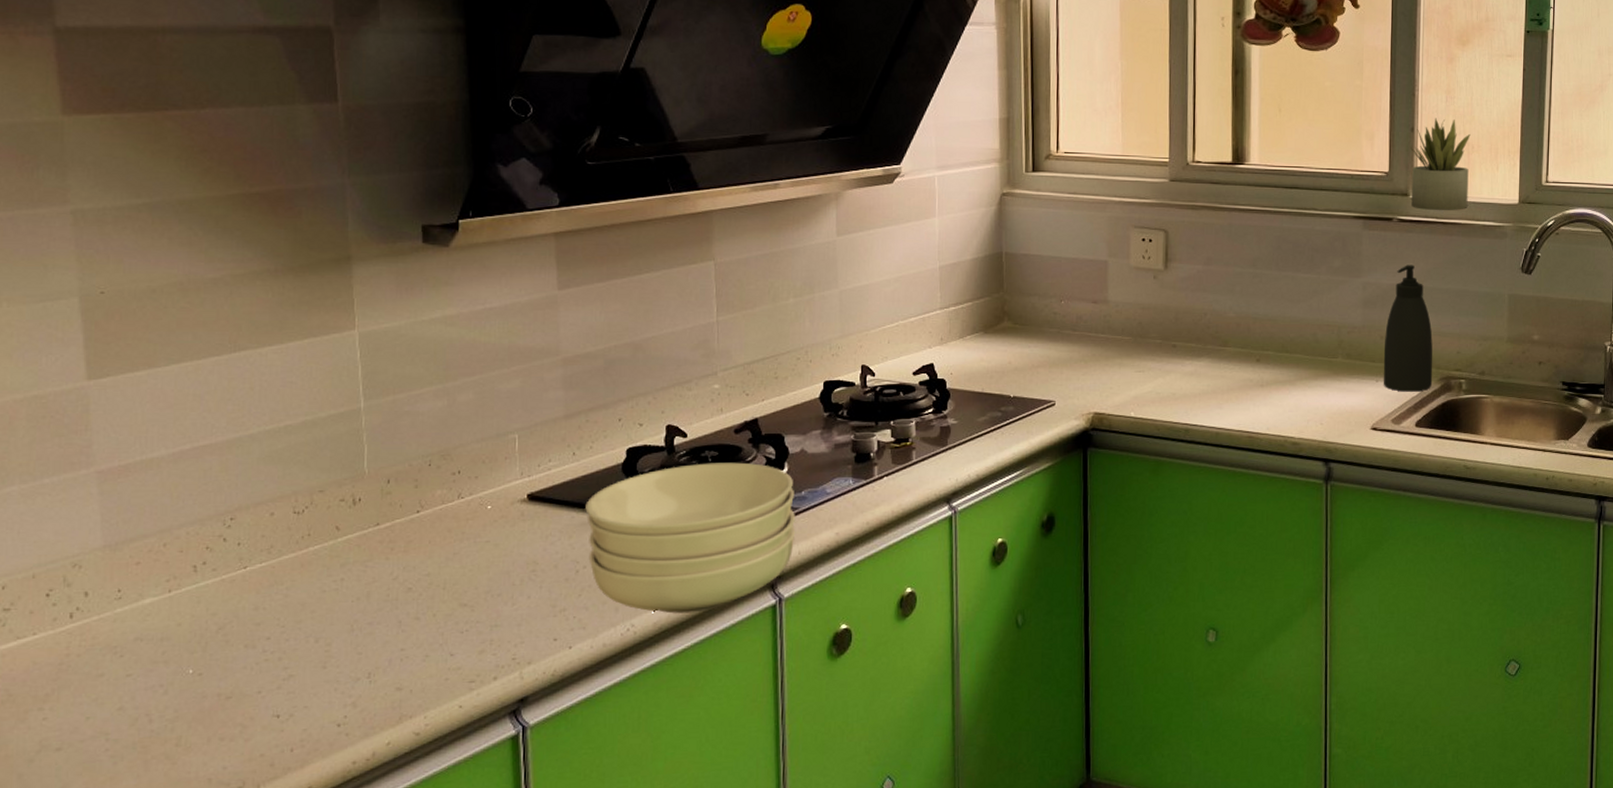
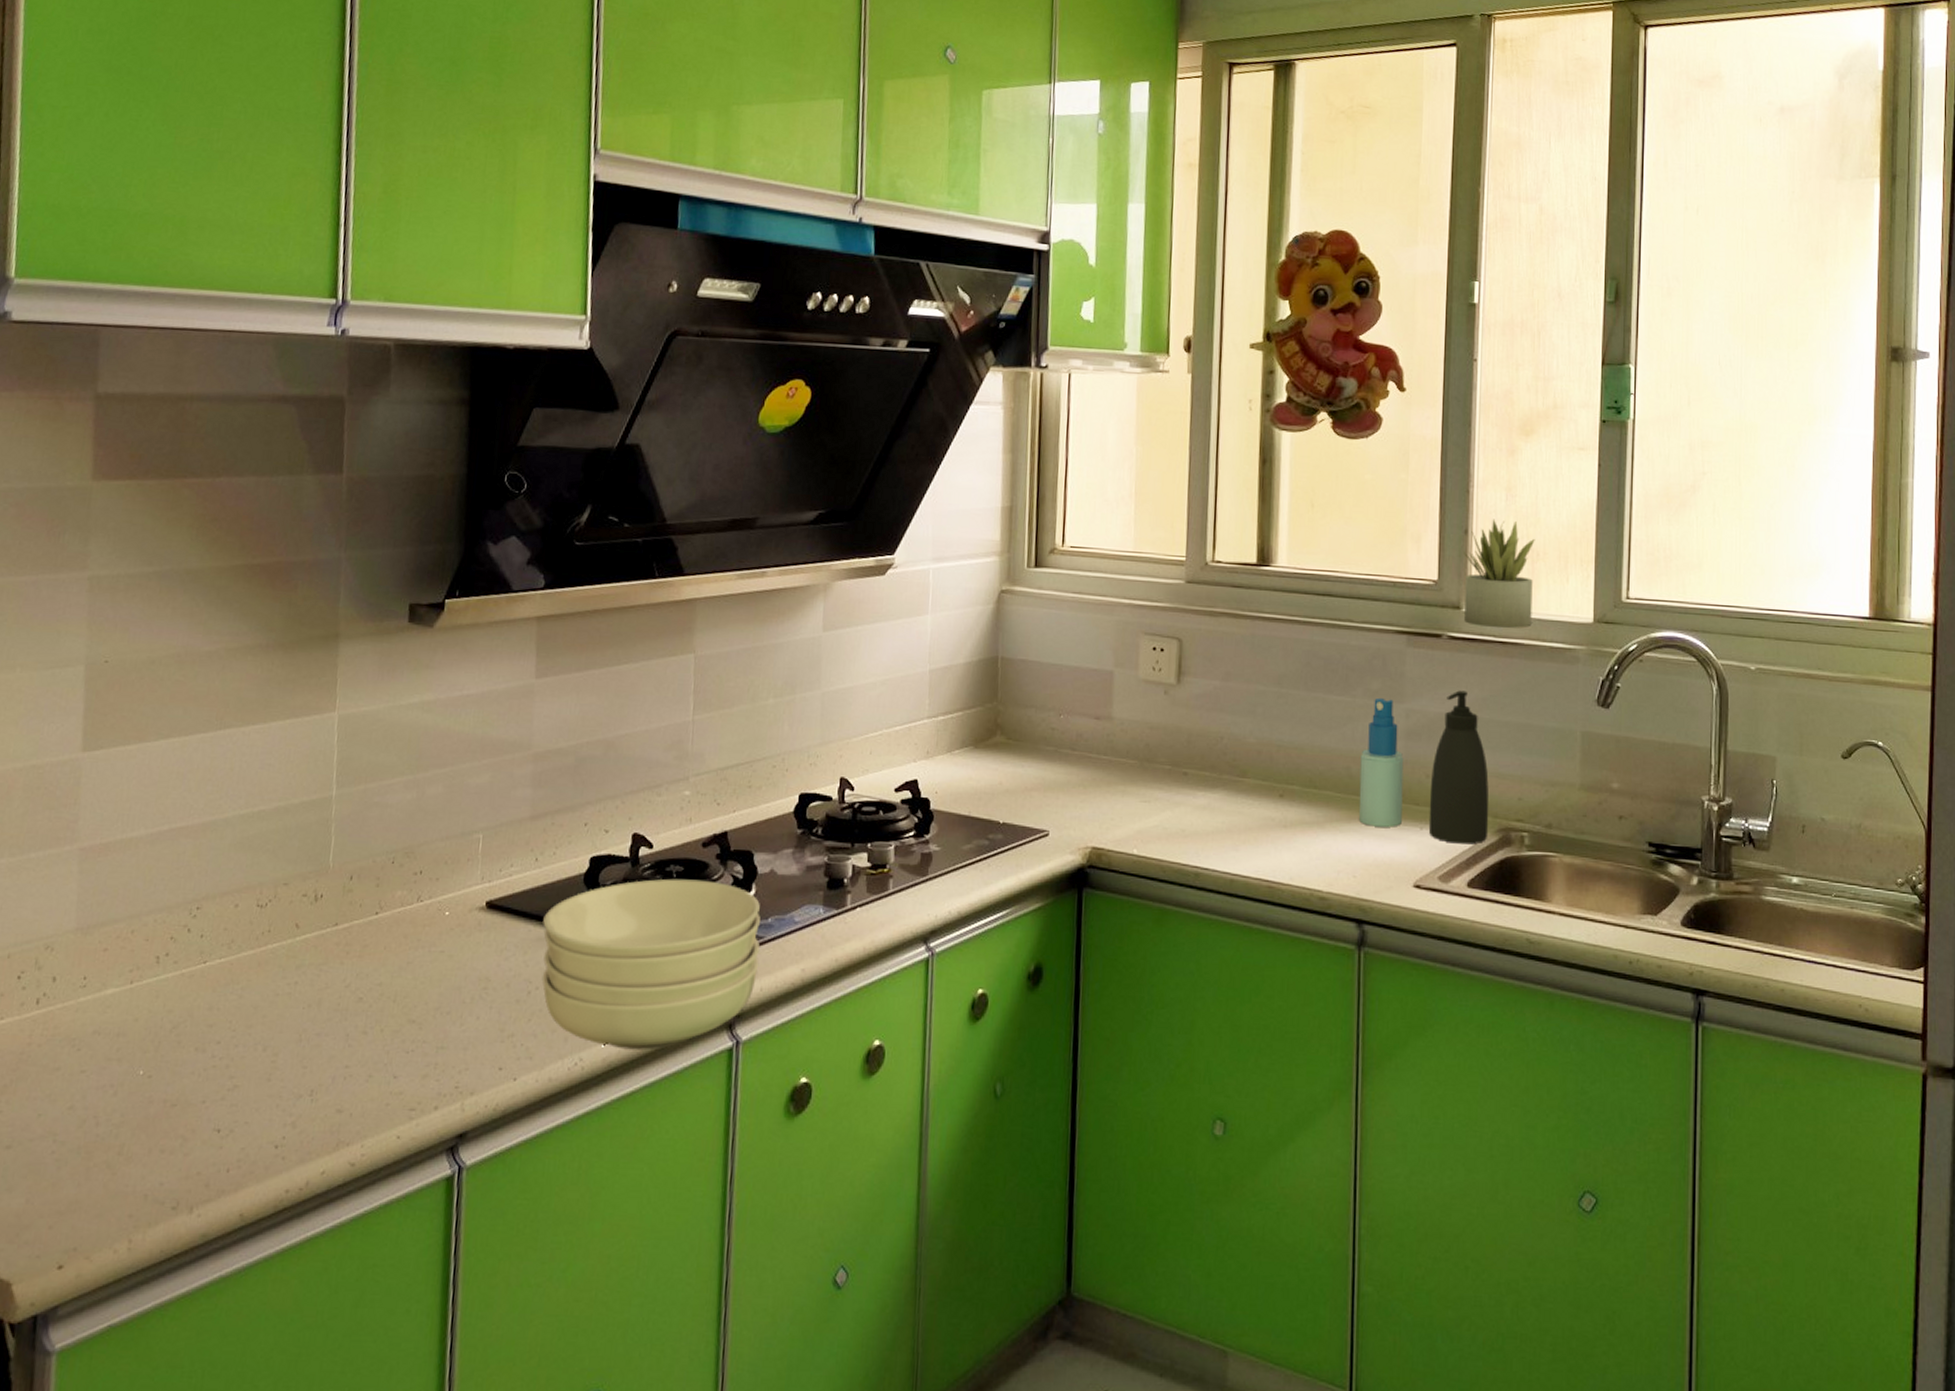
spray bottle: none [1324,273,1362,382] -> present [1358,697,1404,827]

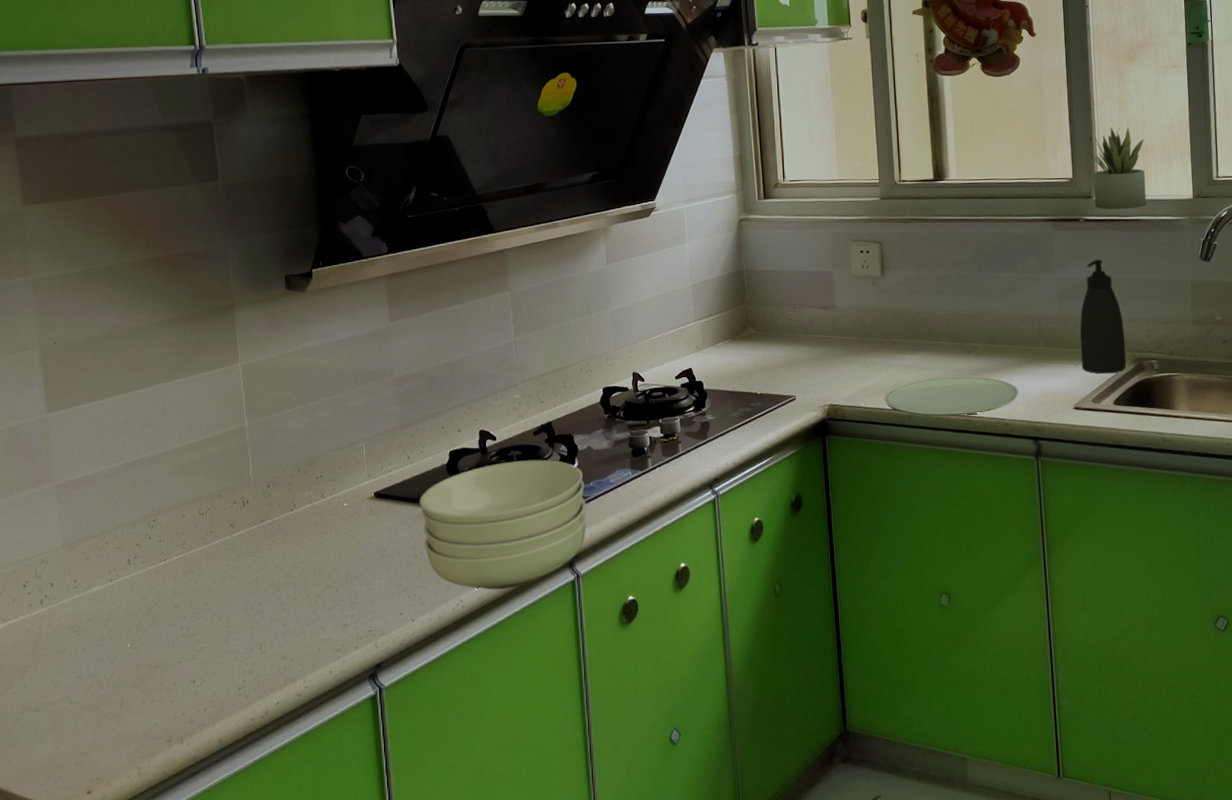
plate: none [1164,825,1343,881] -> present [884,375,1019,417]
spray bottle: present [1358,697,1404,827] -> none [1025,271,1061,367]

